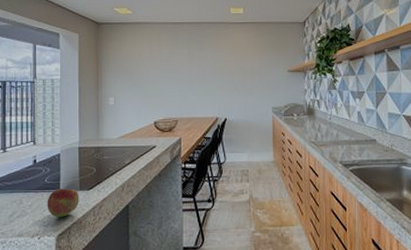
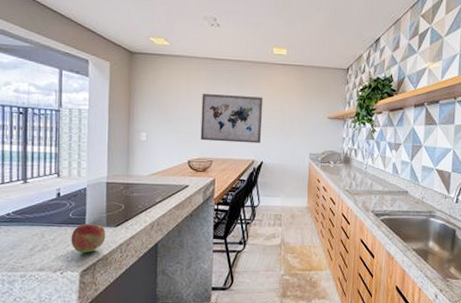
wall art: none [165,56,224,102] -> present [200,94,263,144]

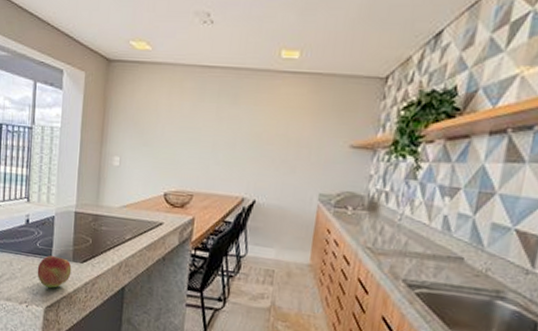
wall art: present [200,94,263,144] -> none [180,111,263,177]

